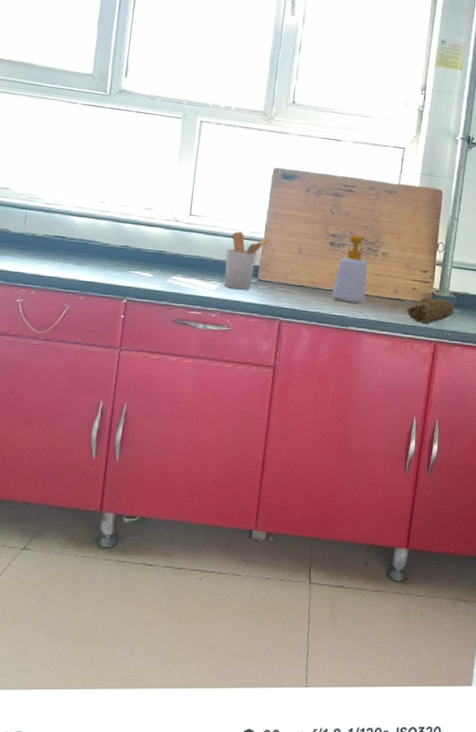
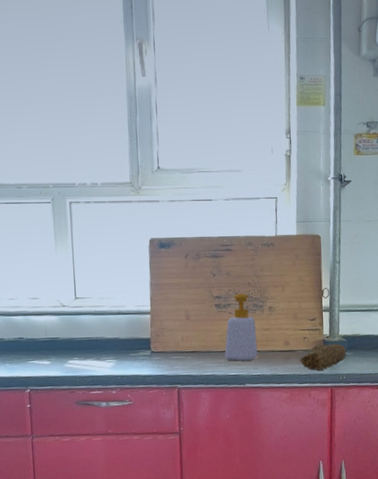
utensil holder: present [224,231,270,290] -> none [116,307,157,364]

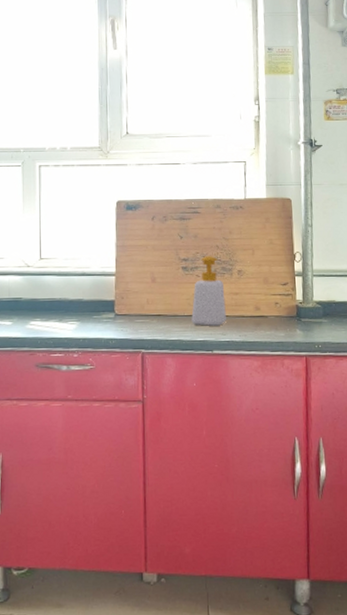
sponge: present [300,343,346,371] -> none [271,309,322,339]

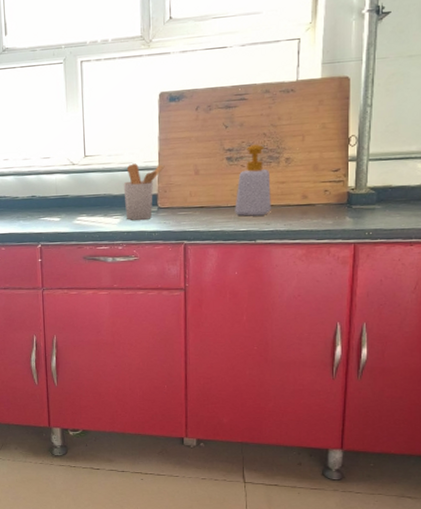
utensil holder: none [80,268,122,327] -> present [123,163,165,220]

